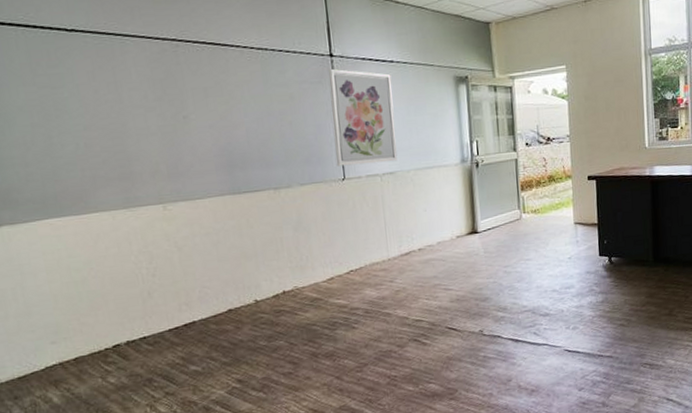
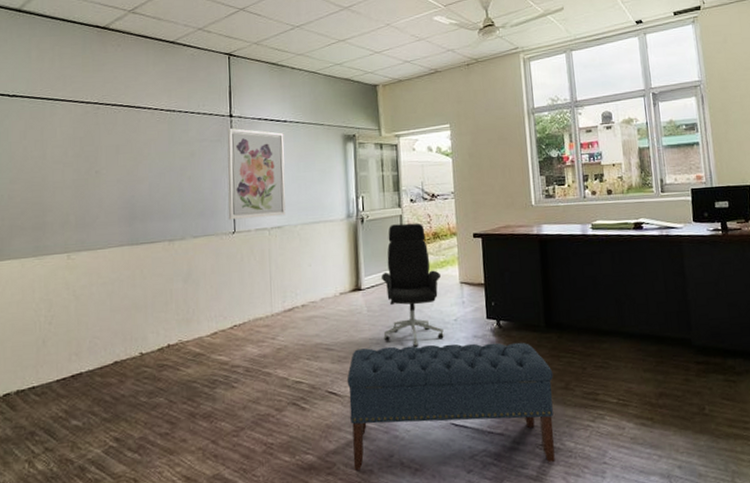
bench: none [465,276,659,395] -> present [346,342,555,471]
office chair: none [497,166,559,284] -> present [380,222,444,347]

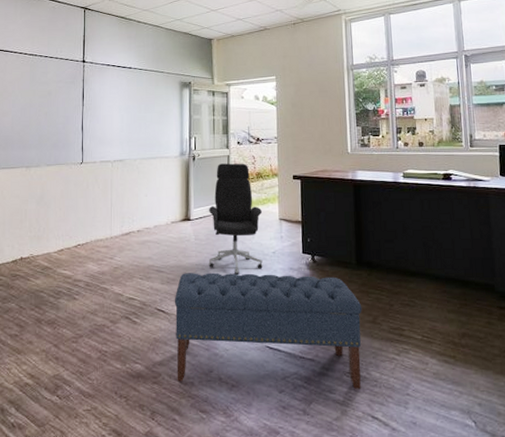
wall art: present [227,128,286,220] -> none [77,72,129,152]

